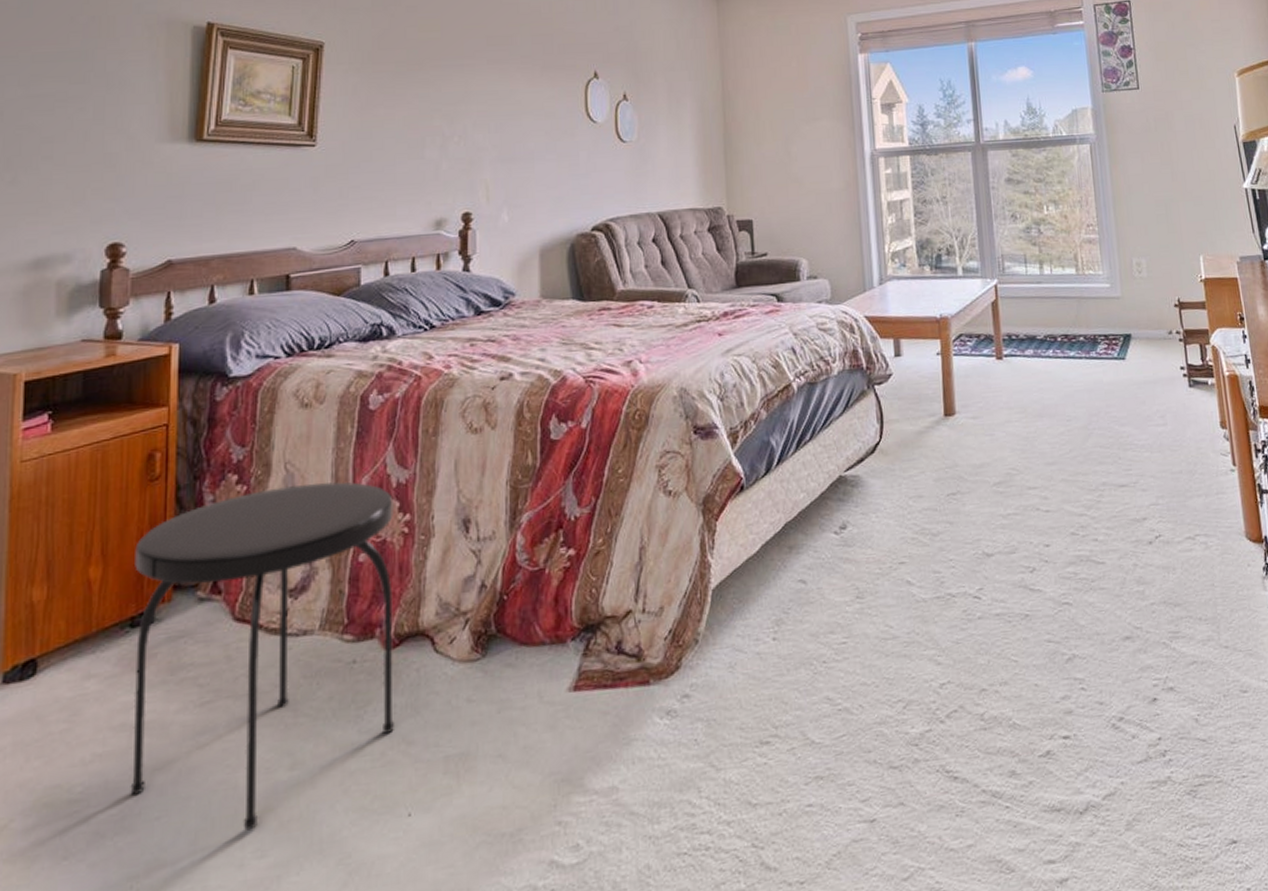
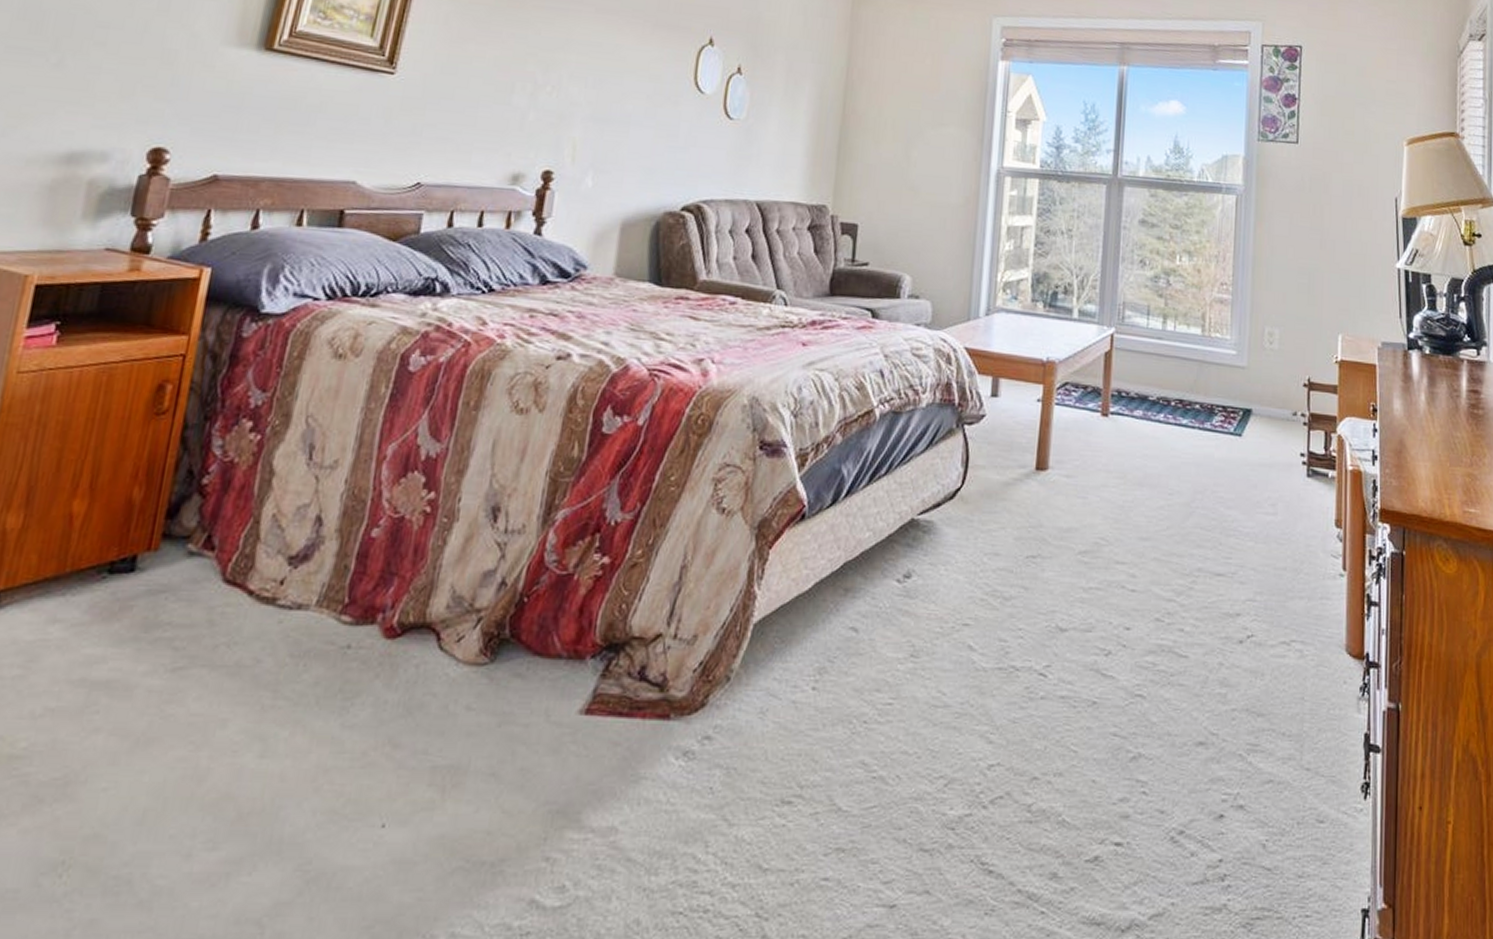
side table: present [130,482,394,831] -> none [79,441,420,817]

